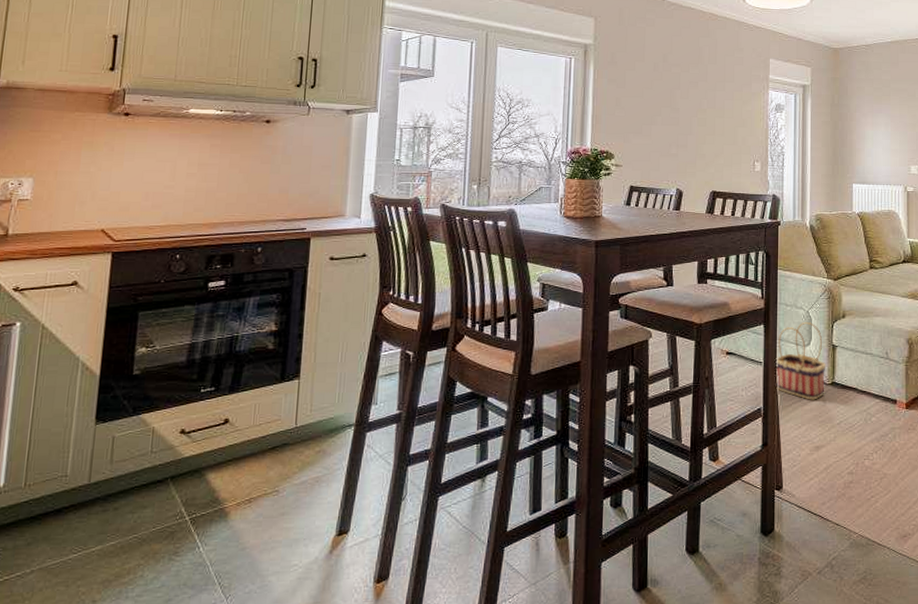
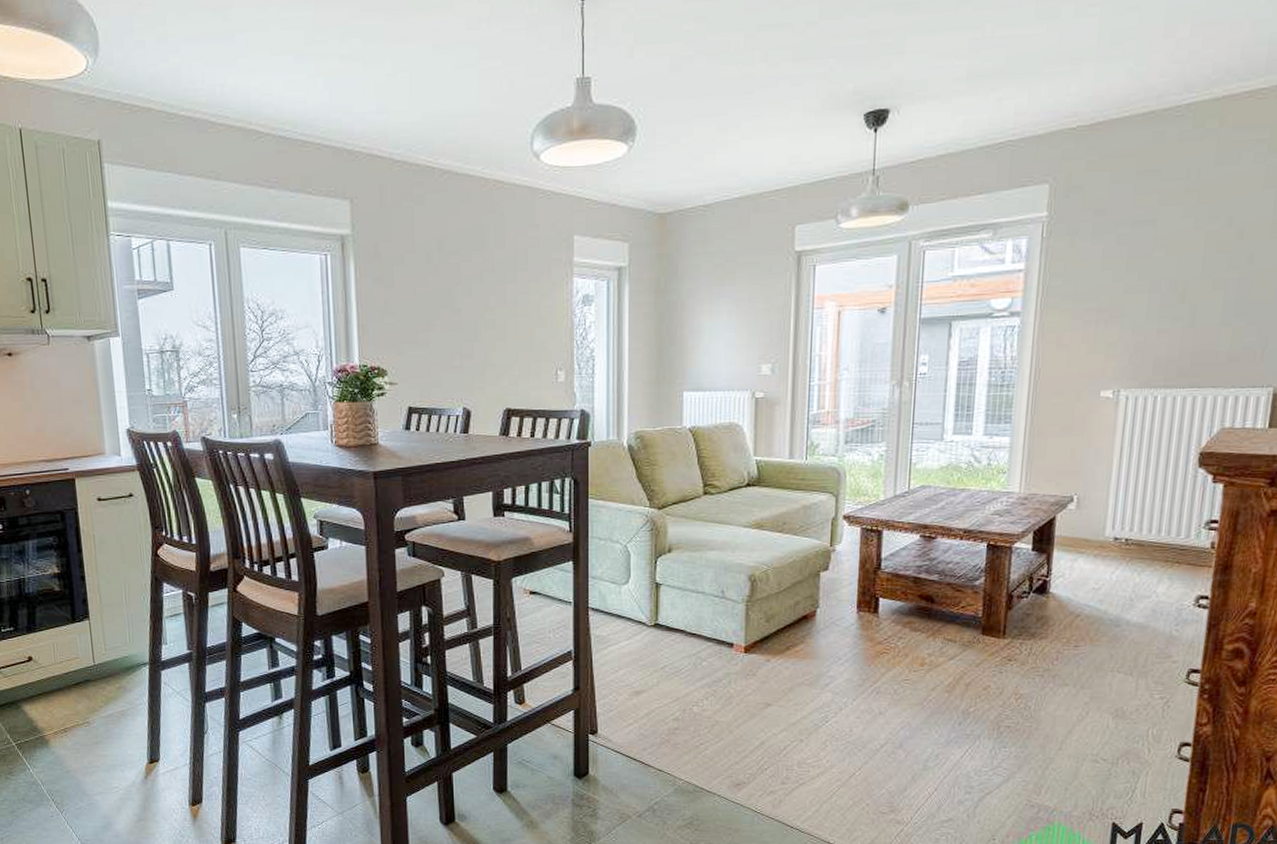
basket: present [775,321,826,400] -> none [587,557,648,643]

